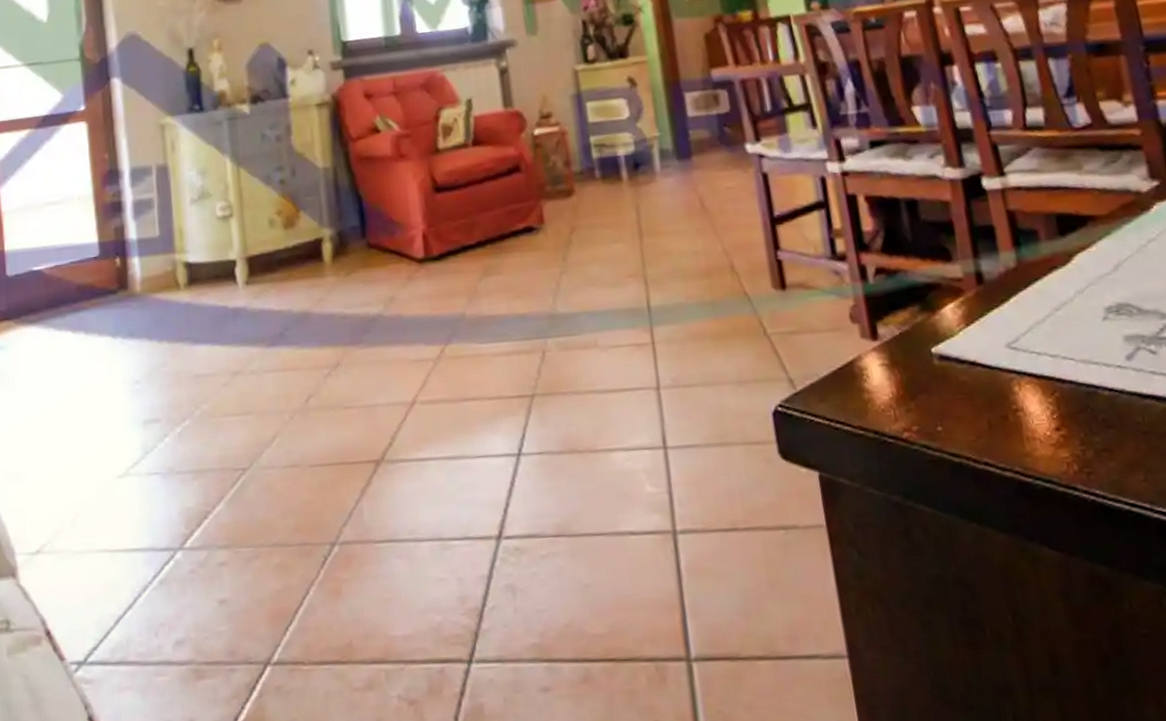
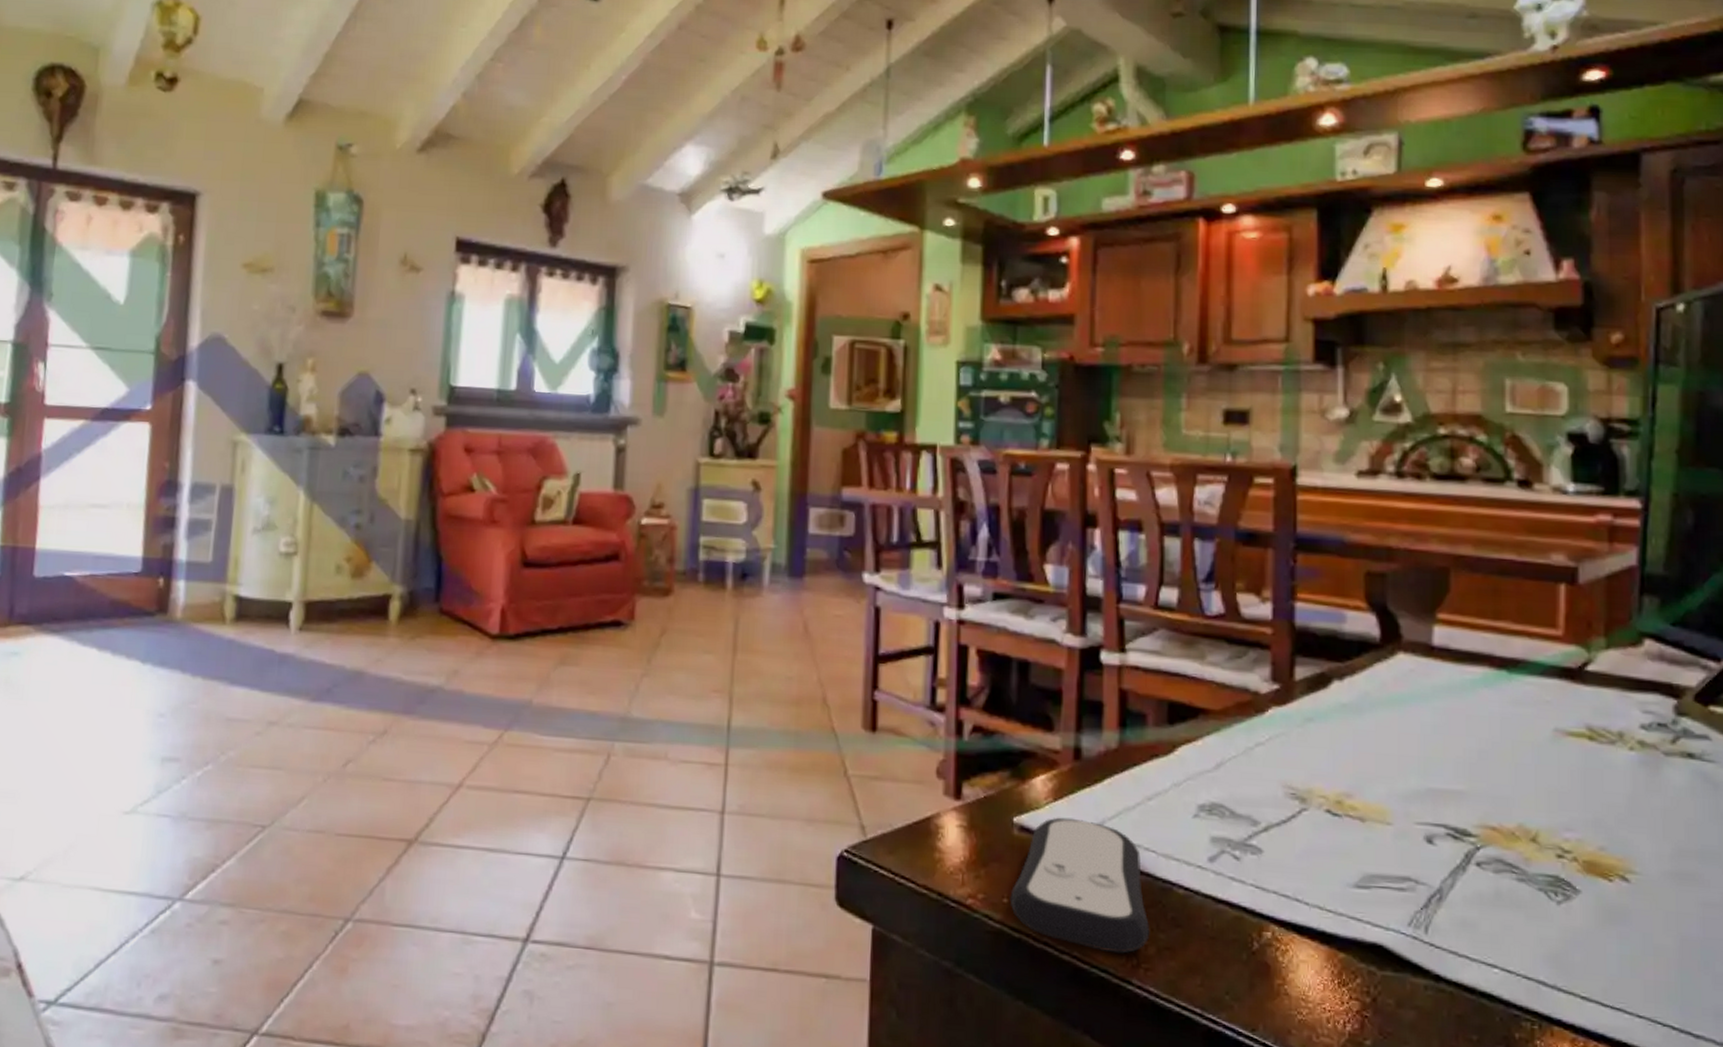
remote control: none [943,339,1085,463] -> present [1010,817,1150,954]

